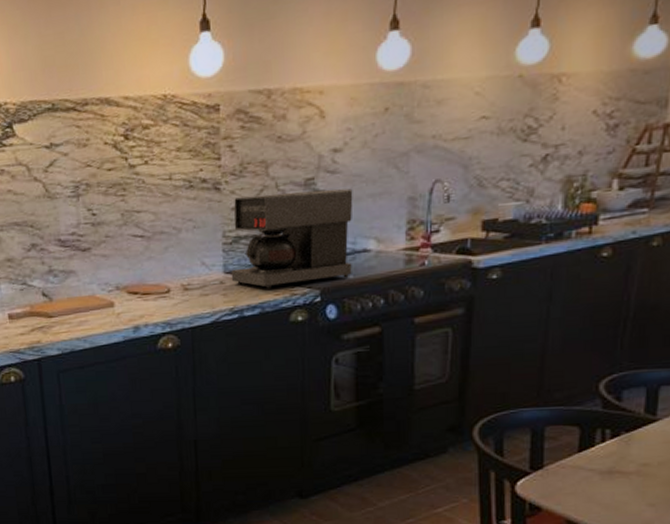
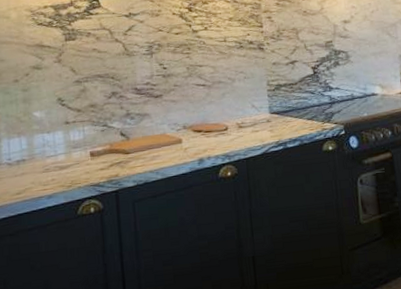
coffee maker: present [231,188,353,289] -> none [274,49,366,125]

